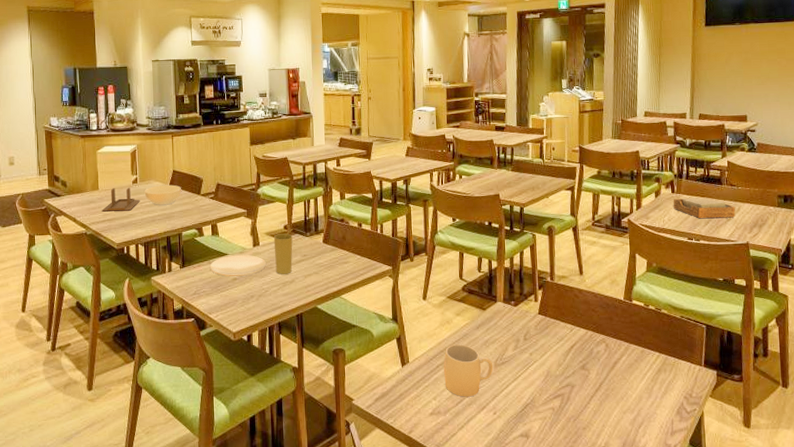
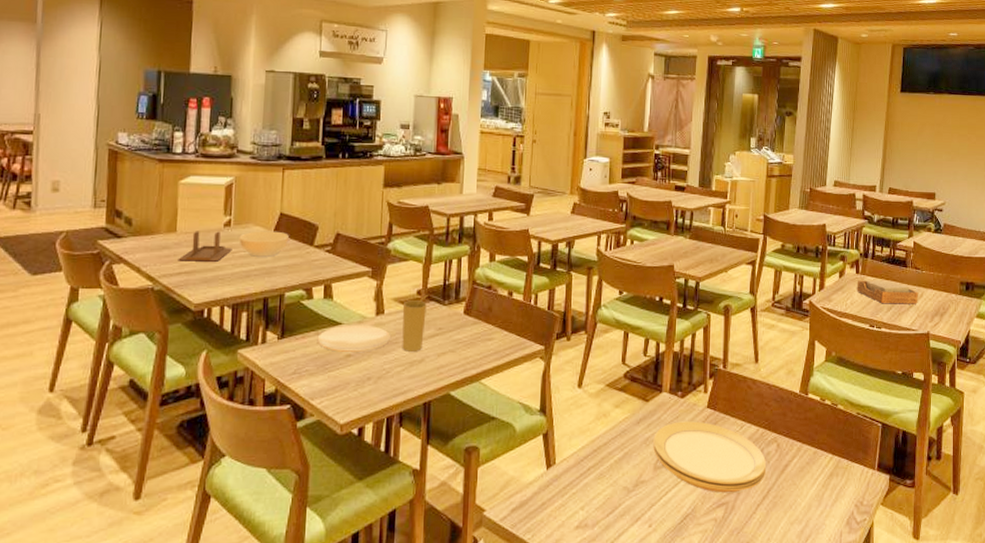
mug: present [443,344,493,397] -> none [595,442,653,507]
plate: none [491,326,597,386] -> present [652,421,767,493]

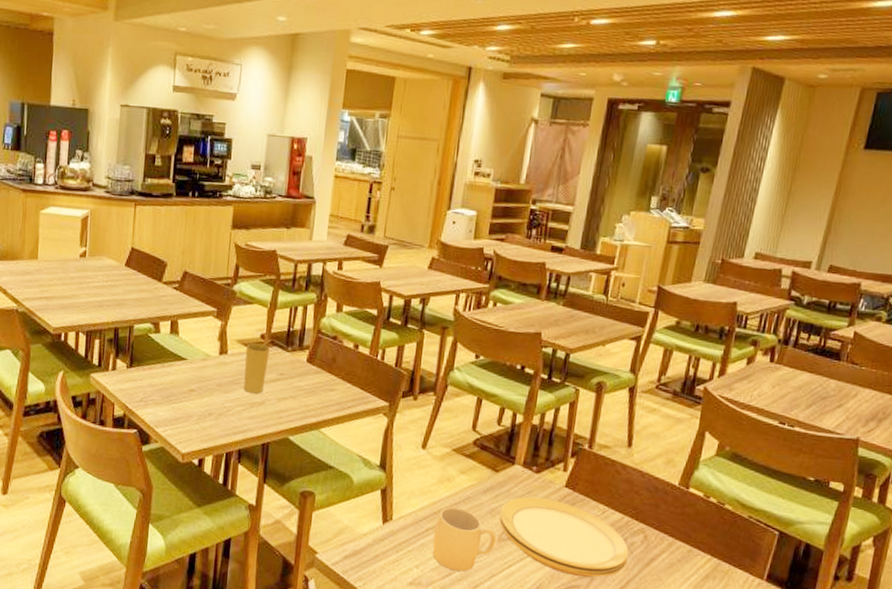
napkin holder: present [178,231,232,262] -> none [39,259,87,290]
bowl: present [239,231,289,257] -> none [93,263,139,289]
plate: present [317,324,390,353] -> none [163,360,233,389]
mug: none [595,442,653,507] -> present [432,507,497,572]
napkin holder: present [857,280,918,304] -> none [768,369,851,405]

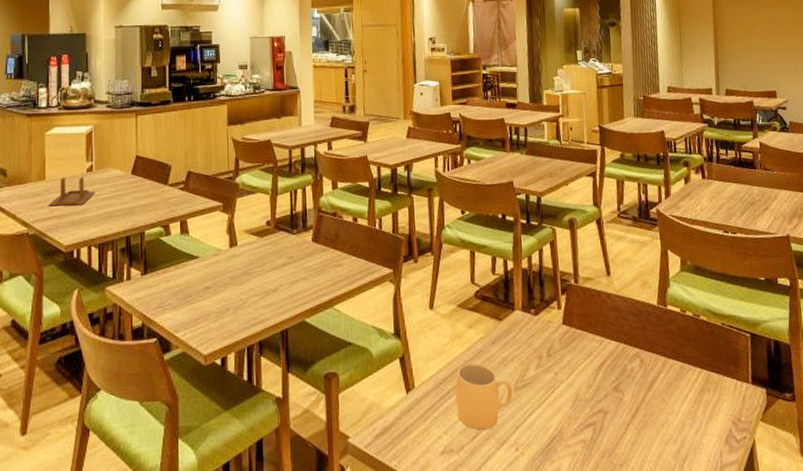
napkin holder: none [39,259,87,290] -> present [48,176,95,207]
cup: present [243,338,272,394] -> none [254,224,277,281]
plate: present [498,496,629,578] -> none [510,338,632,413]

